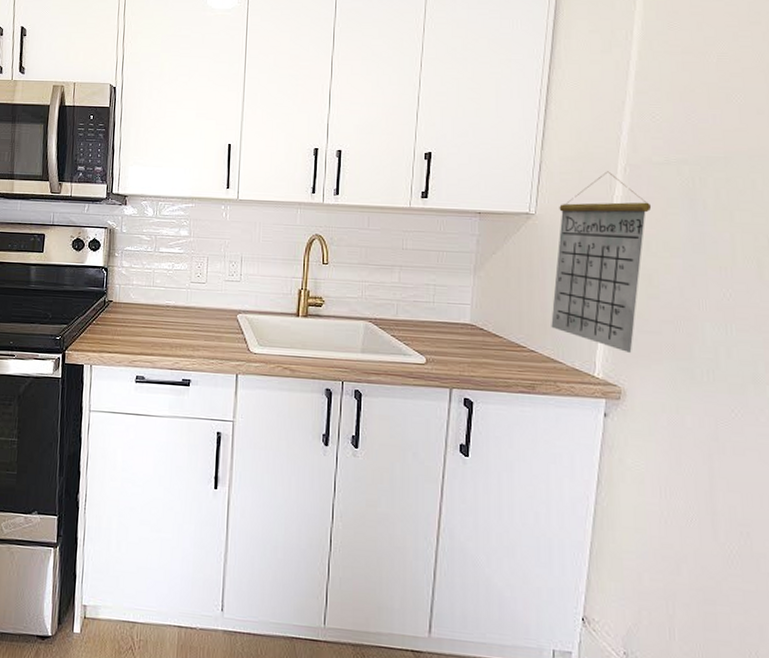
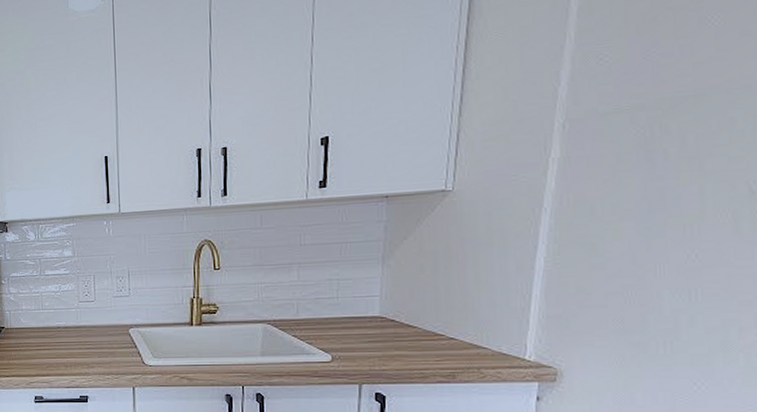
calendar: present [551,171,652,354] -> none [473,131,597,332]

